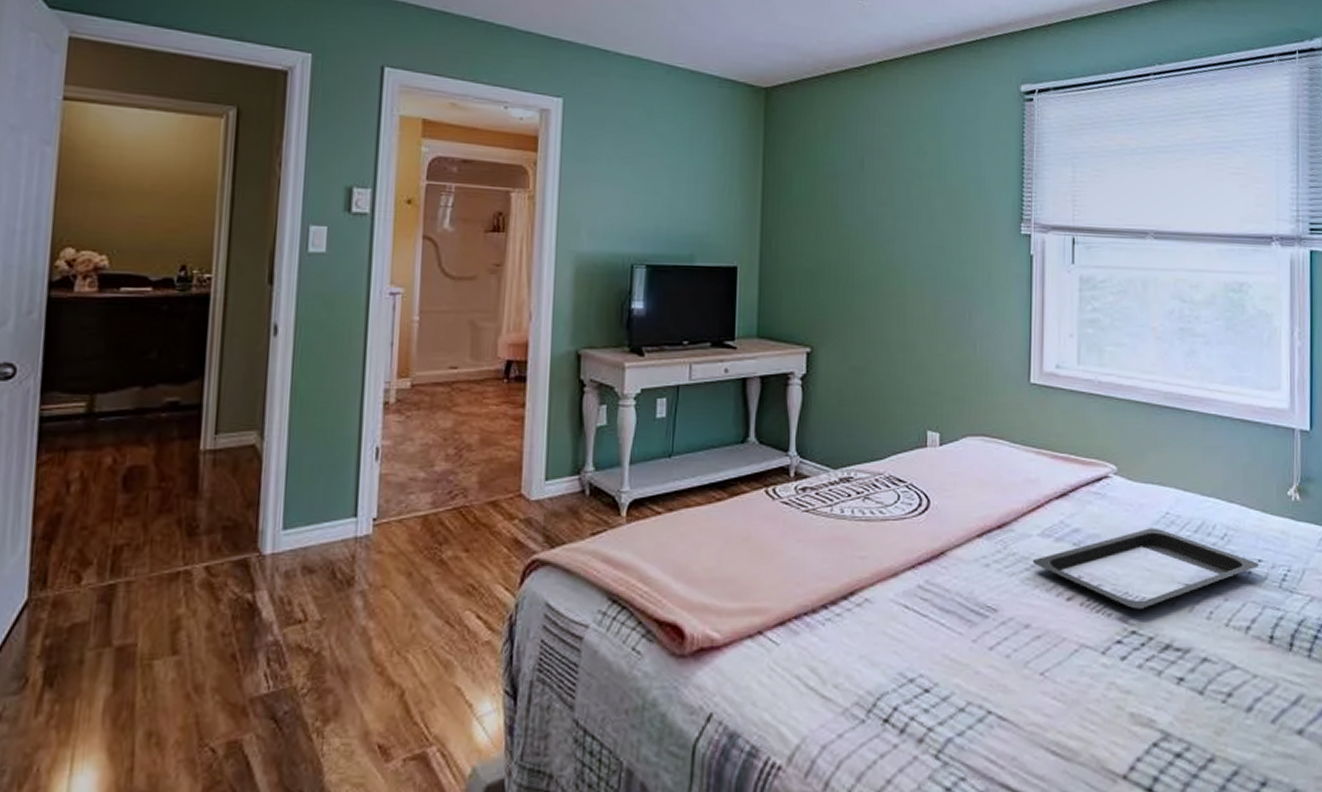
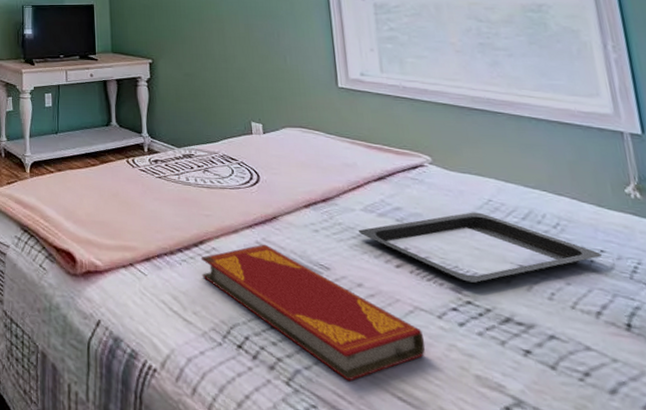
hardback book: none [849,587,1086,742] -> present [200,244,426,381]

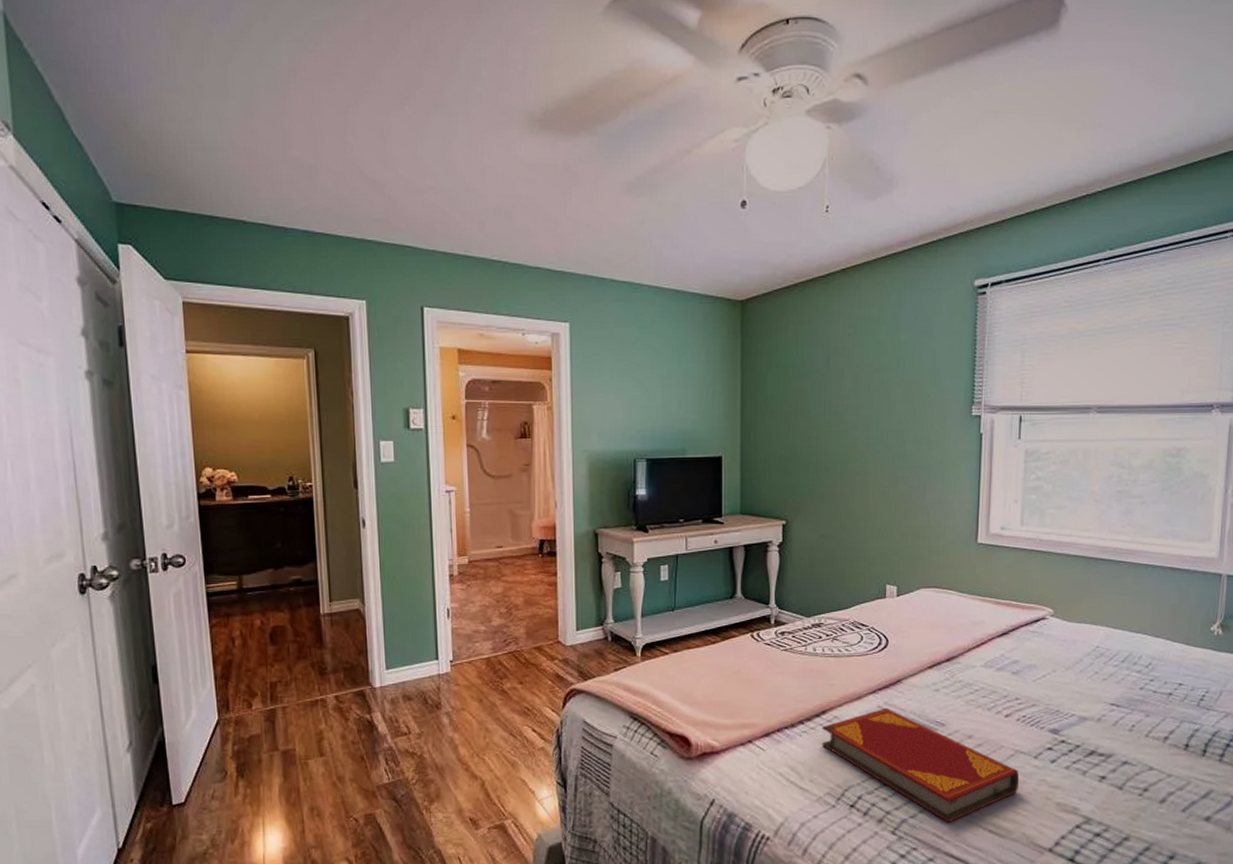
serving tray: present [358,212,602,284] -> none [976,659,1179,725]

